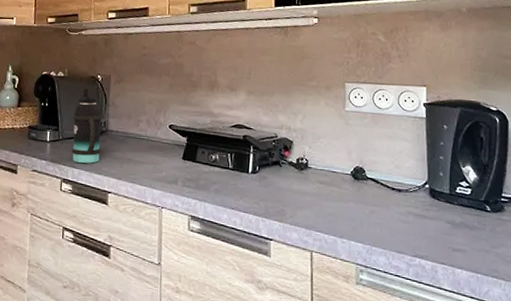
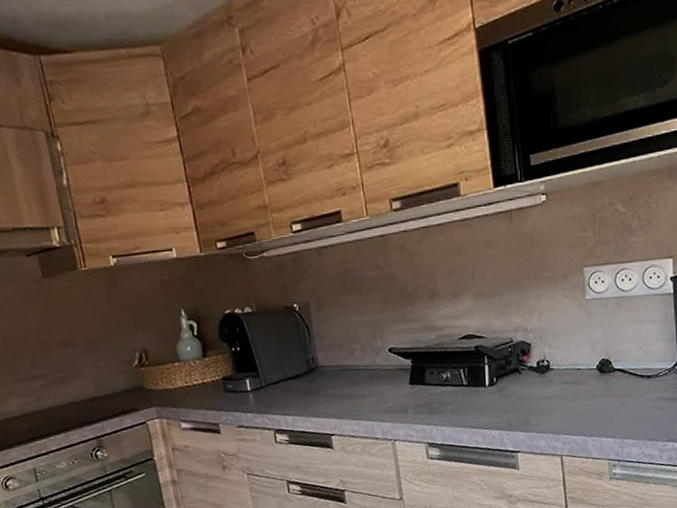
bottle: present [72,89,102,164] -> none [273,322,315,409]

